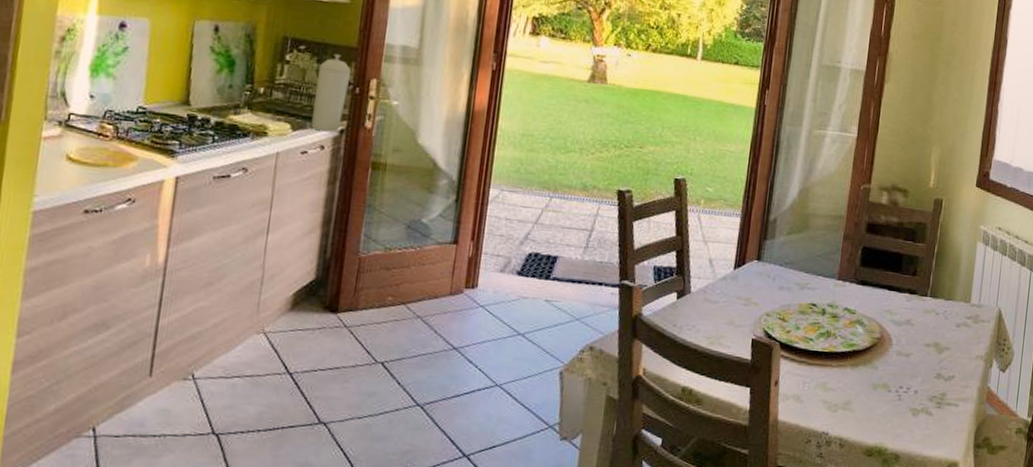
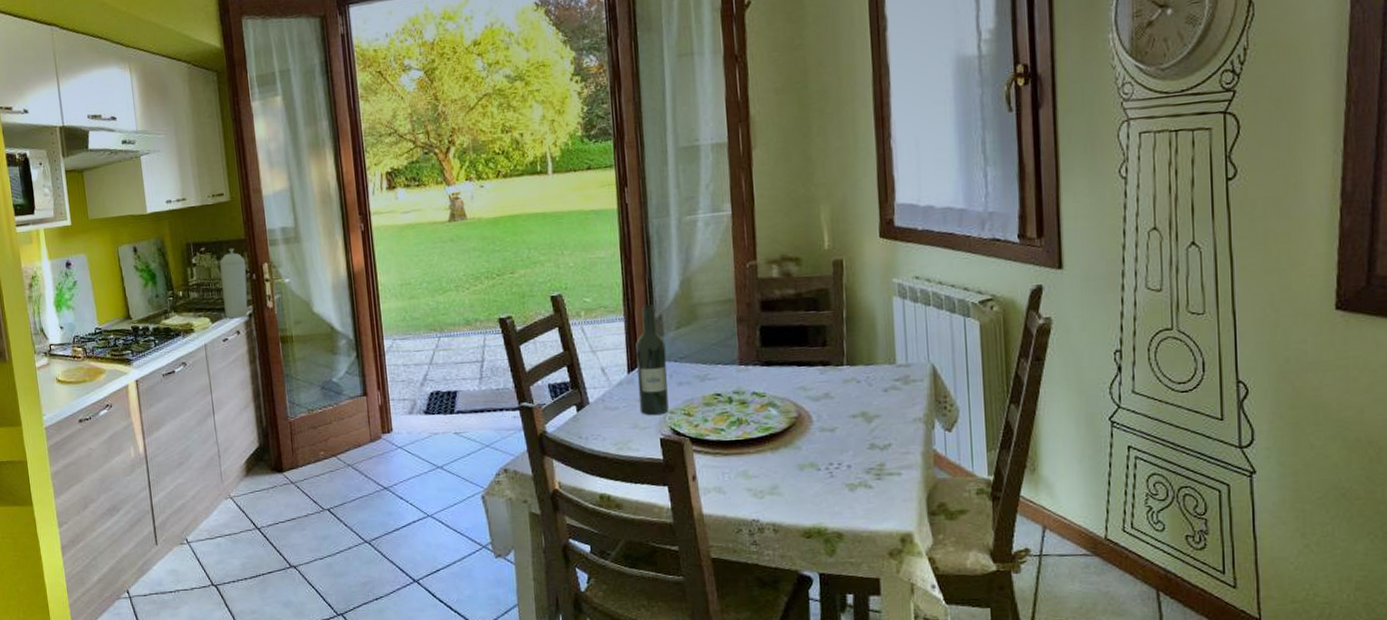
wine bottle: none [738,205,775,316] -> present [636,304,669,416]

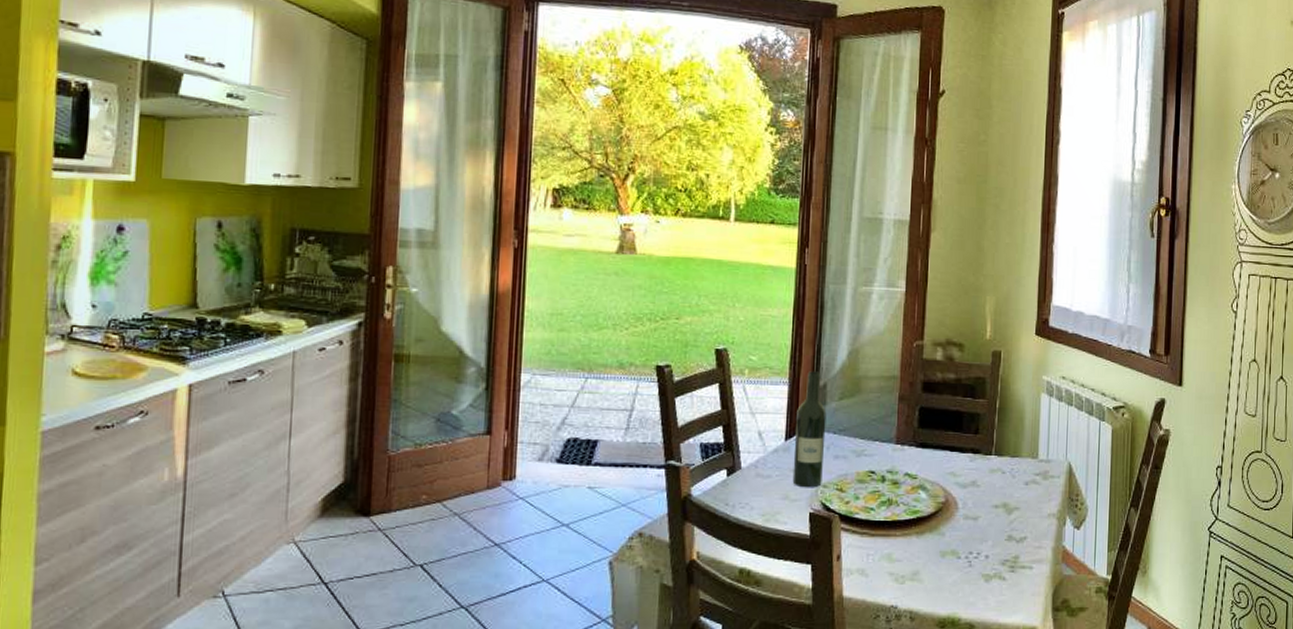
canister: present [220,249,248,319] -> none [328,243,366,326]

